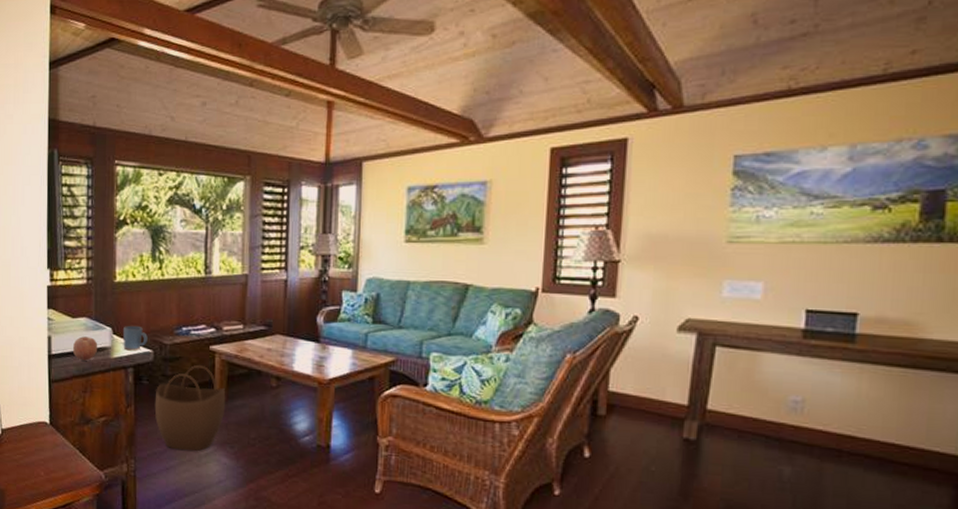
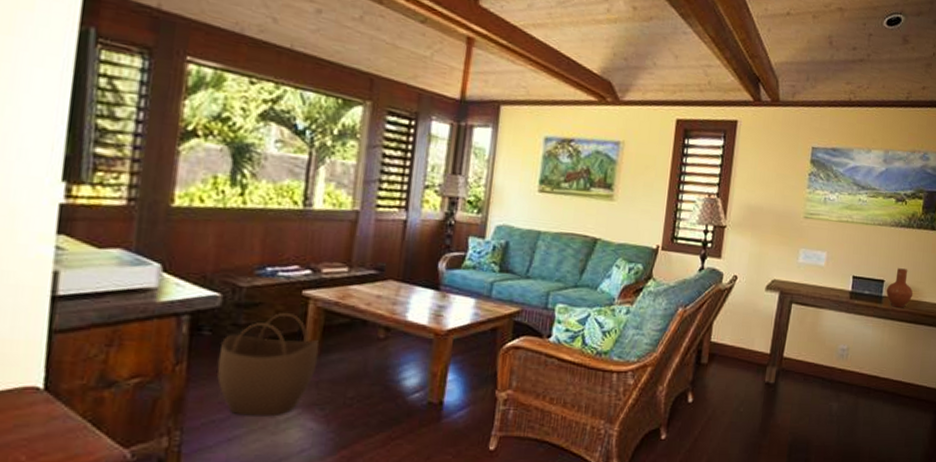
fruit: present [73,336,98,361] -> none [95,273,137,305]
mug: present [123,325,148,351] -> none [177,261,216,294]
vase: none [862,296,909,348] -> present [886,268,913,308]

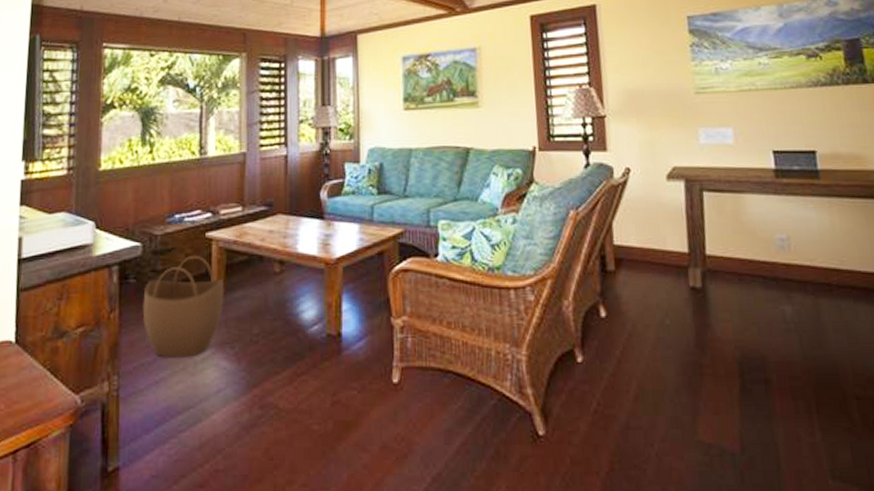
vase: present [886,268,913,308] -> none [822,134,860,182]

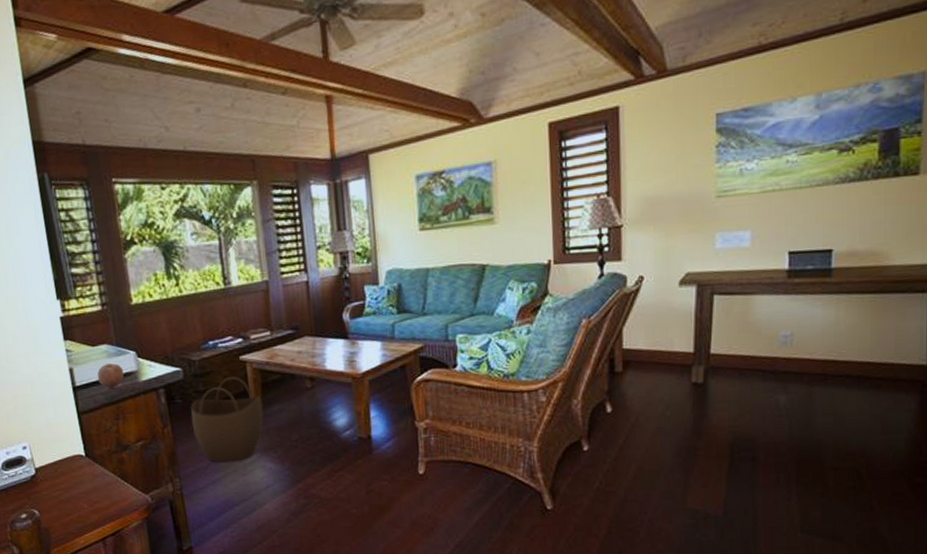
fruit: none [48,234,78,262] -> present [97,363,124,388]

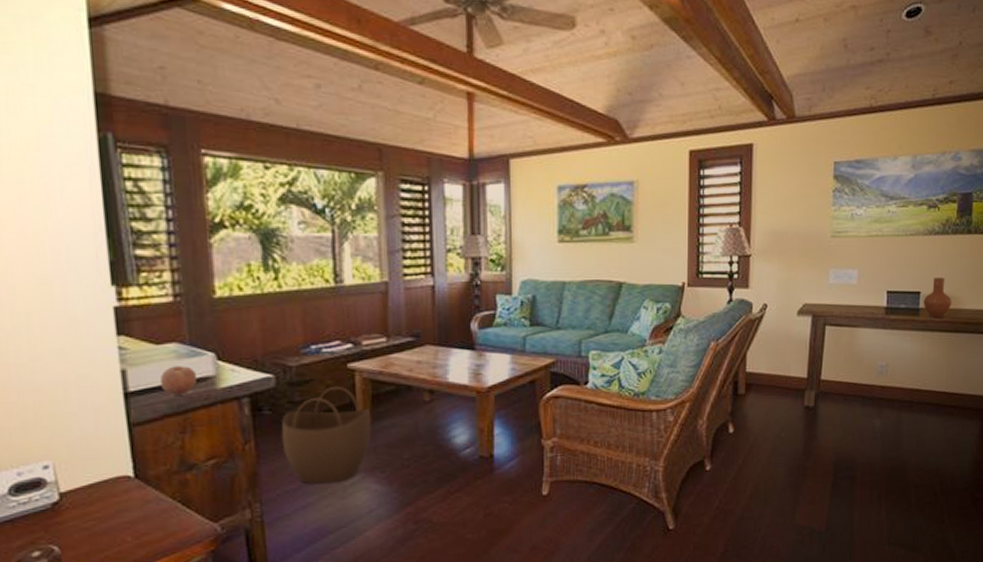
vase: none [837,231,876,279] -> present [924,277,952,318]

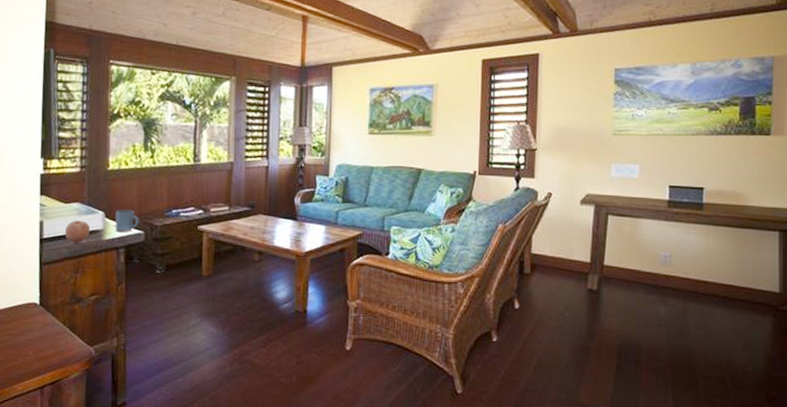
mug: none [231,347,266,378] -> present [115,209,139,233]
woven basket: present [281,385,372,484] -> none [145,243,213,323]
vase: present [924,277,952,318] -> none [707,175,738,213]

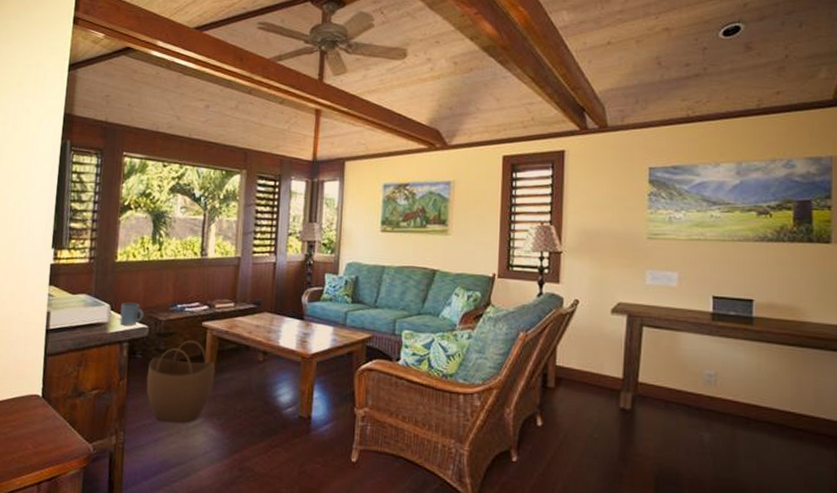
fruit: present [65,220,90,243] -> none [71,312,96,336]
woven basket: none [145,243,213,323] -> present [146,339,215,424]

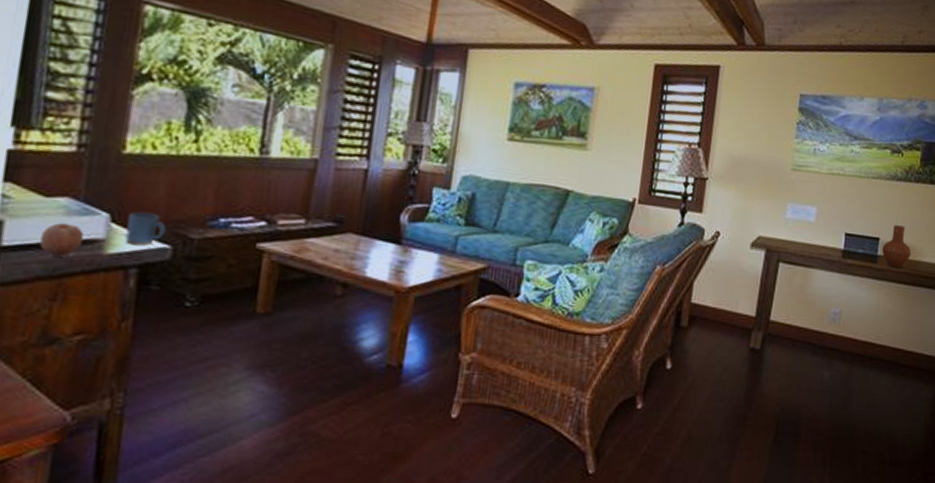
fruit: none [71,312,96,336] -> present [40,223,85,257]
woven basket: present [146,339,215,424] -> none [164,266,273,379]
vase: none [758,286,794,330] -> present [882,225,912,269]

